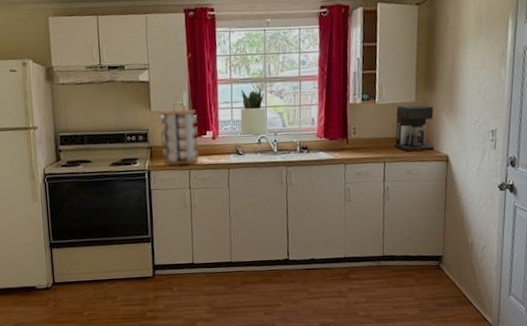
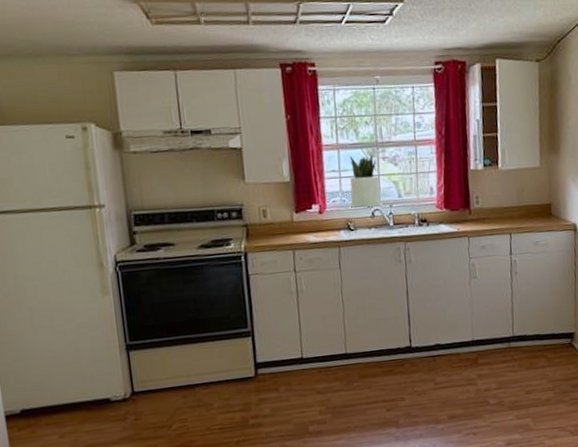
spice rack: present [161,101,199,166] -> none [257,171,305,246]
coffee maker: present [394,104,434,152] -> none [520,169,562,222]

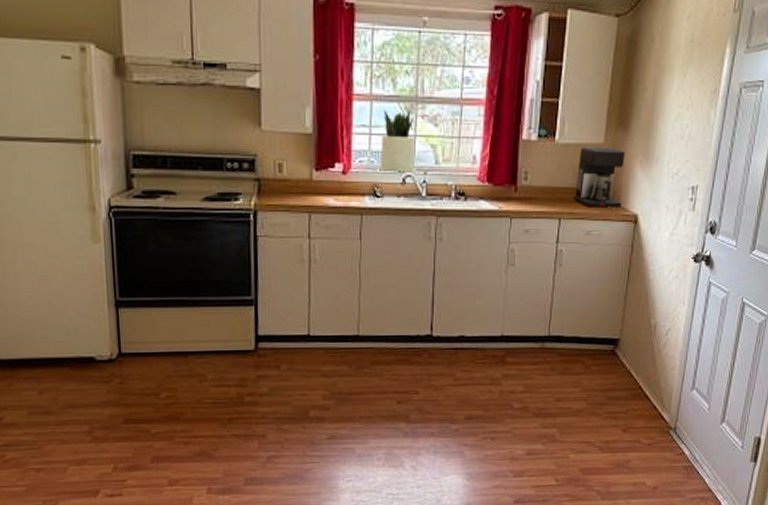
coffee maker: none [520,169,562,222] -> present [573,147,625,208]

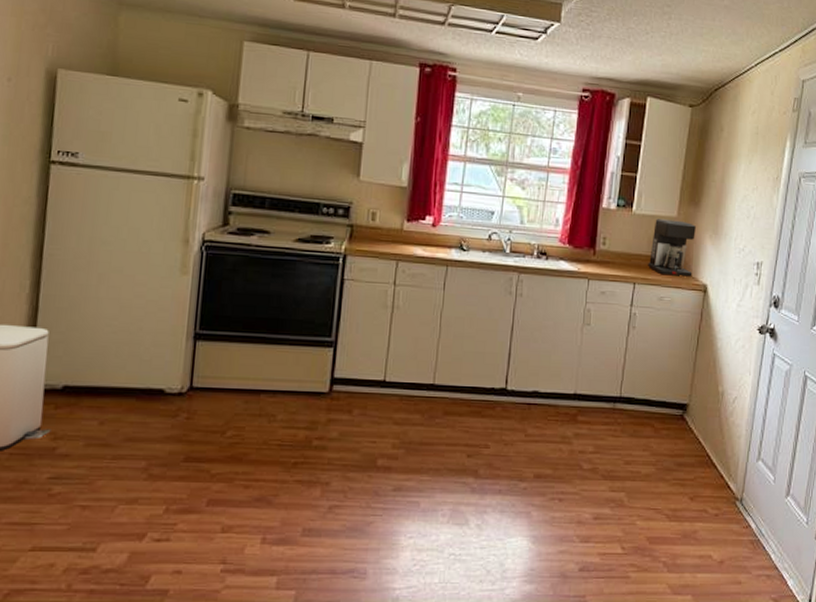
planter: present [376,109,417,172] -> none [465,170,505,230]

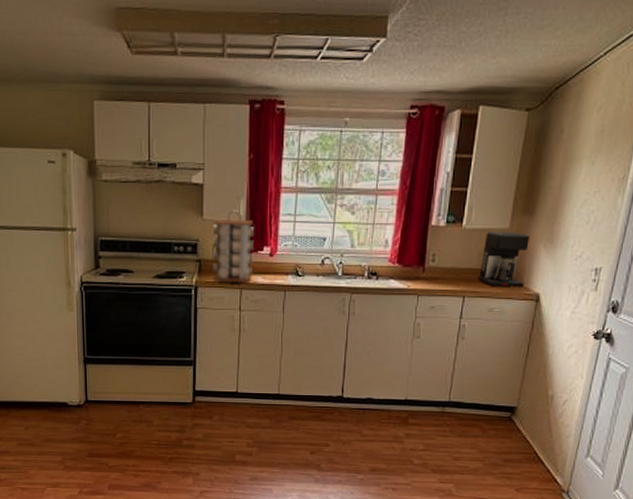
spice rack: none [366,173,417,255] -> present [212,210,254,284]

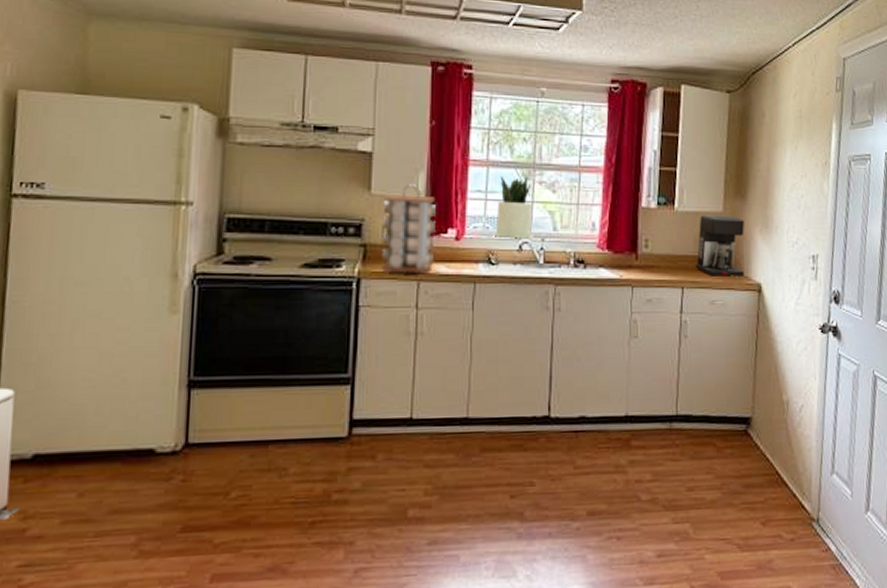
planter: none [299,200,335,255] -> present [492,175,535,239]

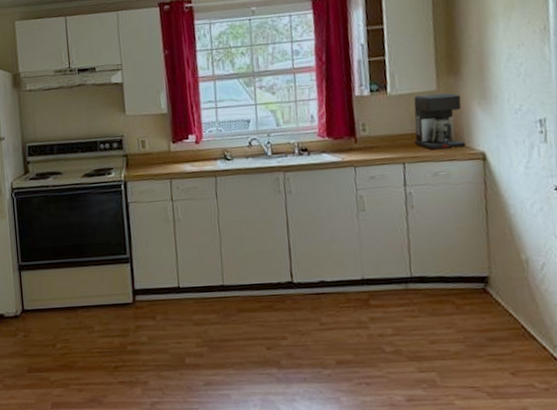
spice rack: present [381,184,436,275] -> none [136,103,181,175]
planter: present [492,175,535,239] -> none [224,84,261,138]

